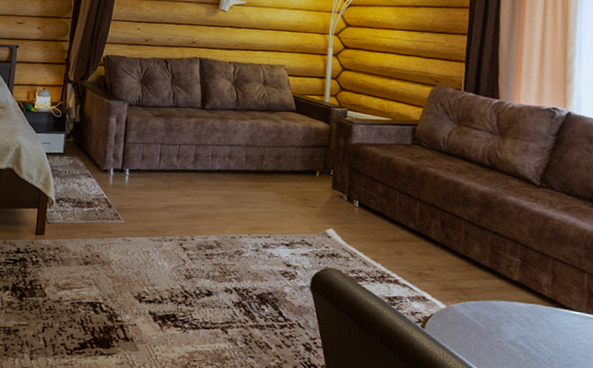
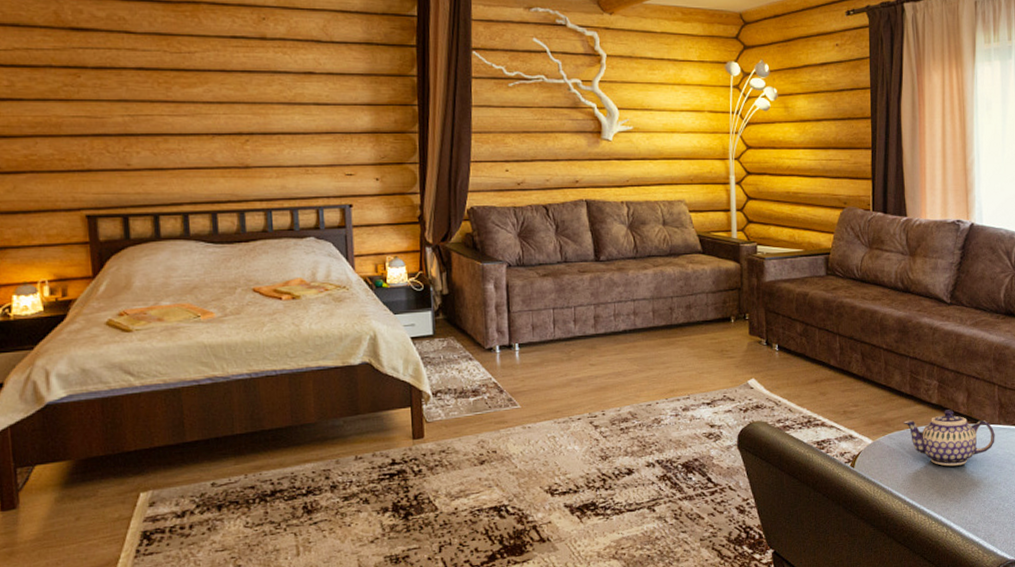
teapot: none [480,289,582,348] -> present [904,409,995,466]

